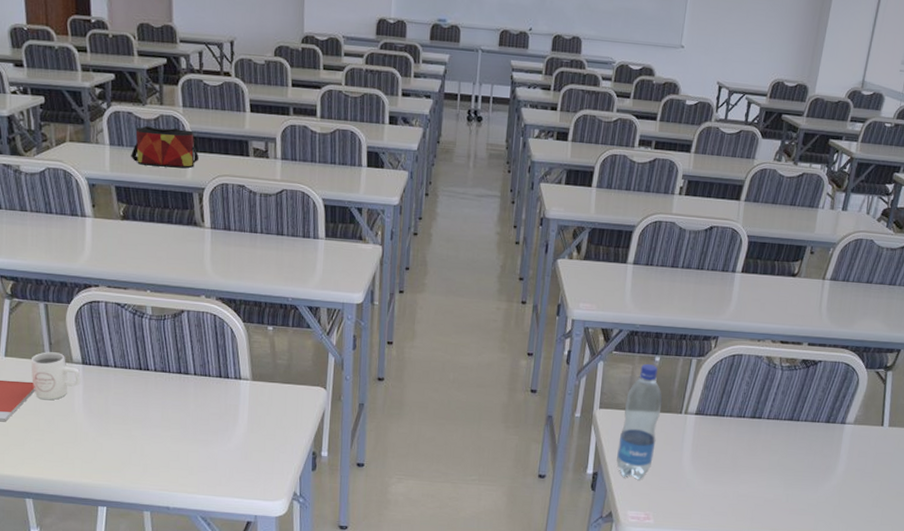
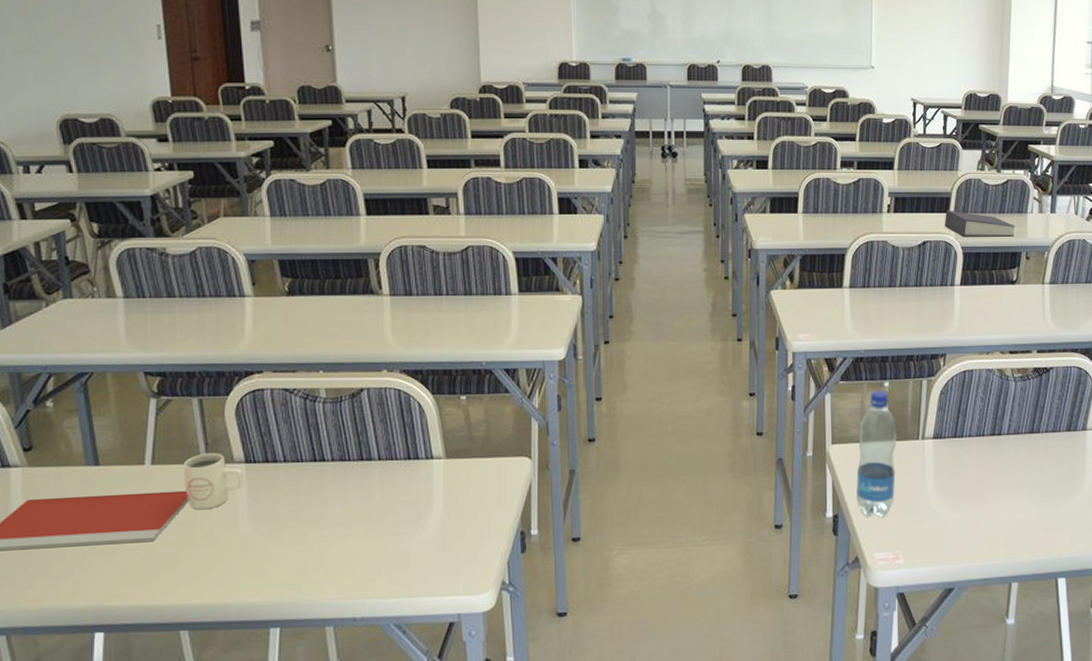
bag: present [131,125,199,169] -> none [295,191,372,234]
book: none [733,197,805,230] -> present [944,210,1016,237]

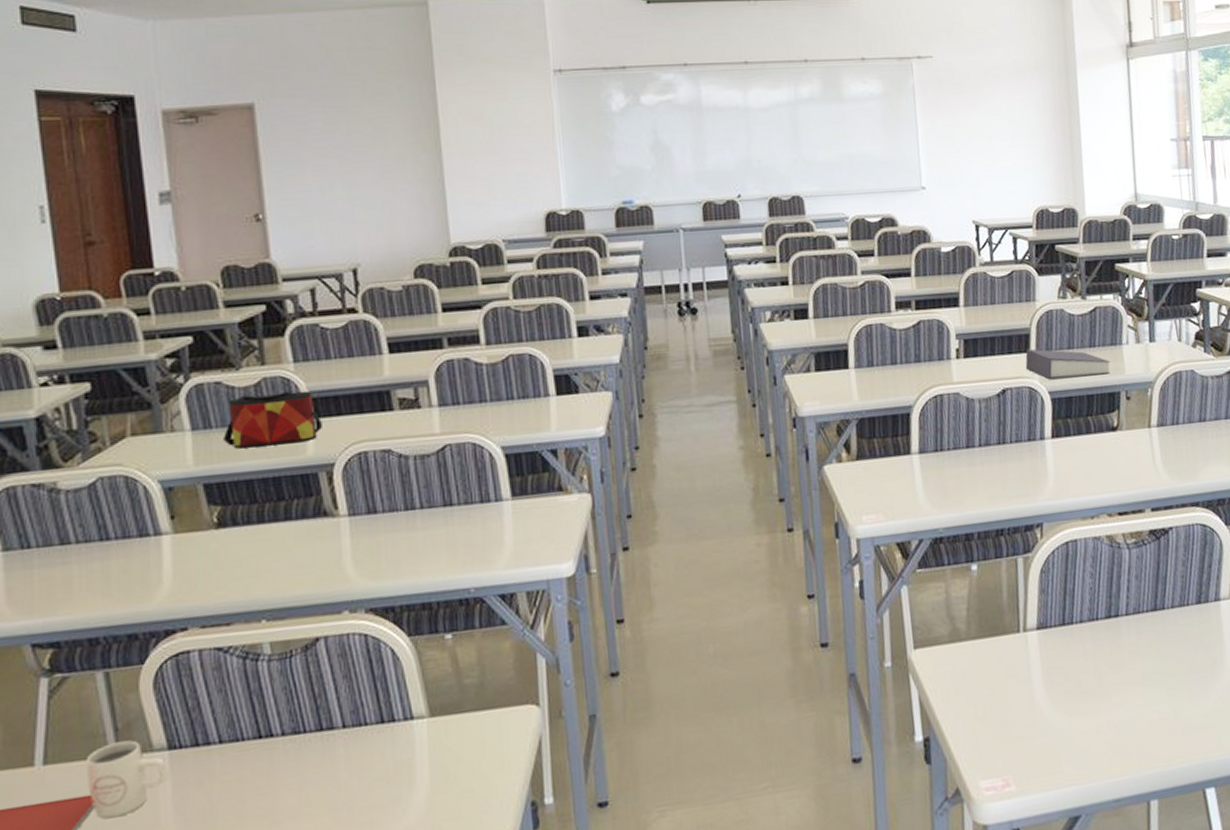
bag: none [295,191,372,234] -> present [223,390,322,449]
bottle: present [856,390,897,518] -> none [945,575,997,736]

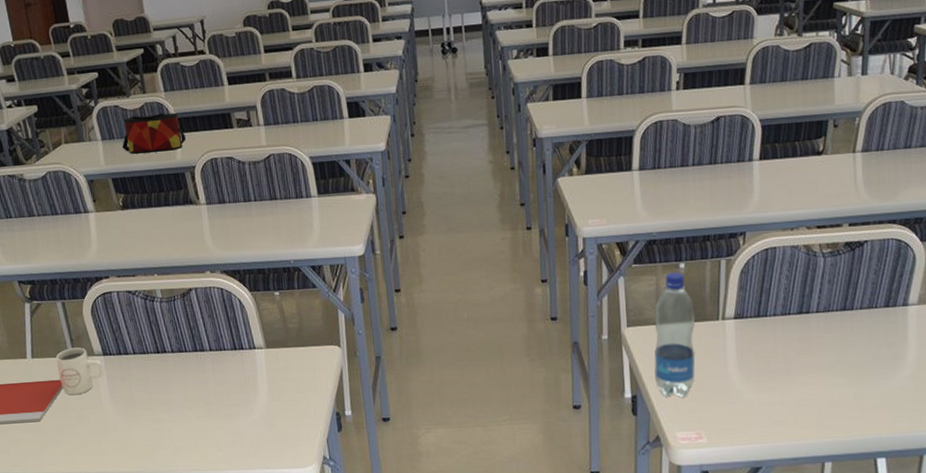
bottle: none [945,575,997,736] -> present [654,272,696,398]
book: present [1025,349,1110,380] -> none [739,81,821,109]

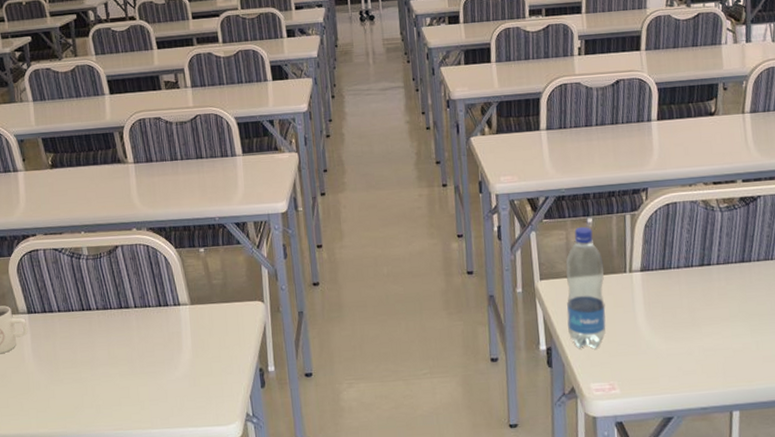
bag: present [122,112,186,154] -> none [53,75,115,115]

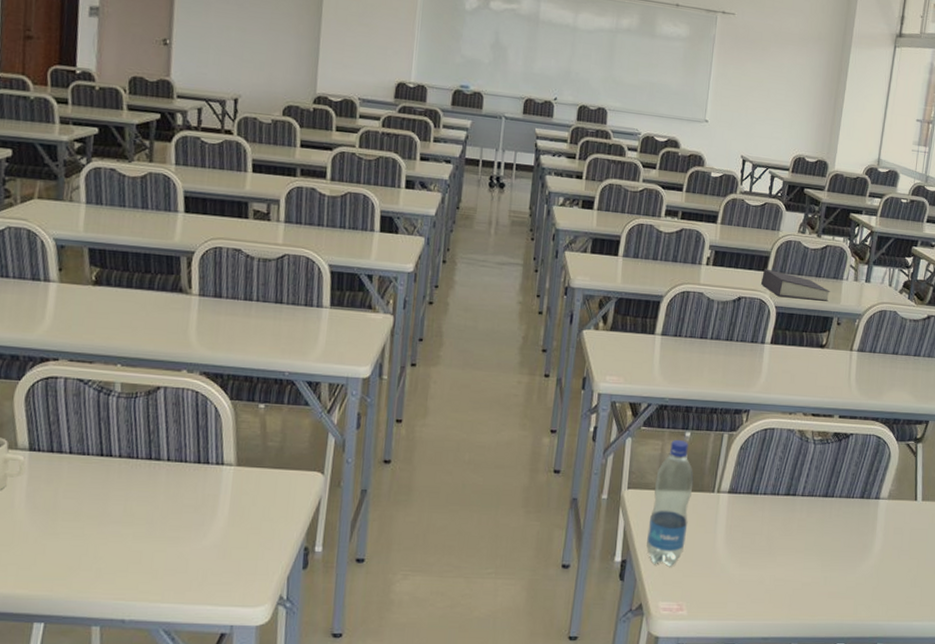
book: none [636,47,710,73] -> present [760,268,830,301]

